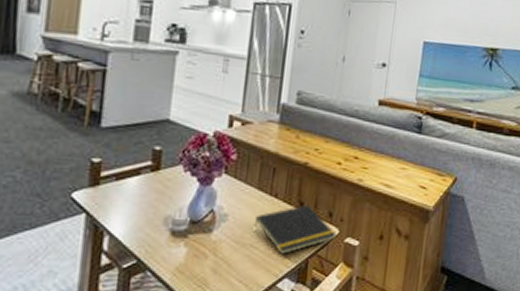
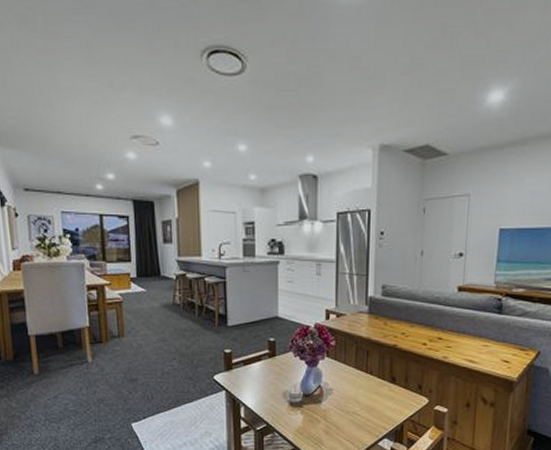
notepad: present [253,205,336,254] -> none [354,379,426,419]

